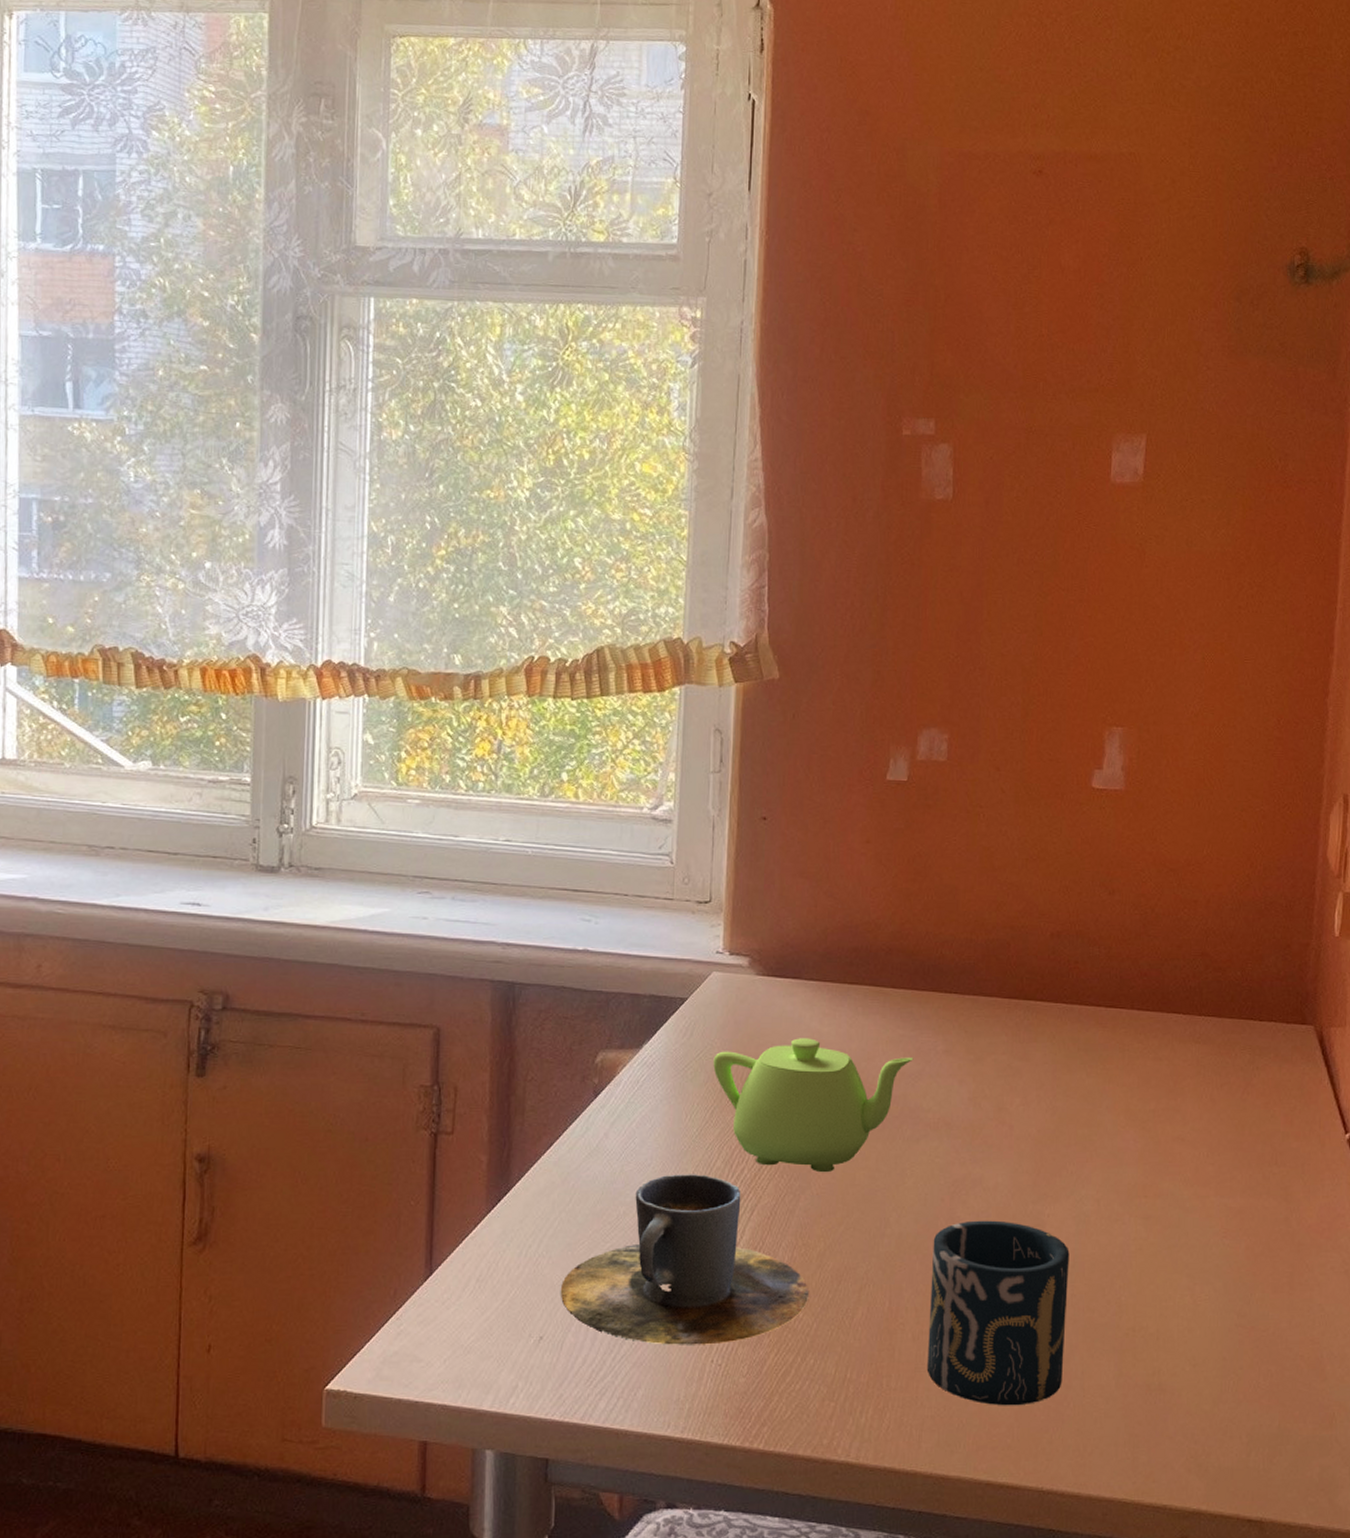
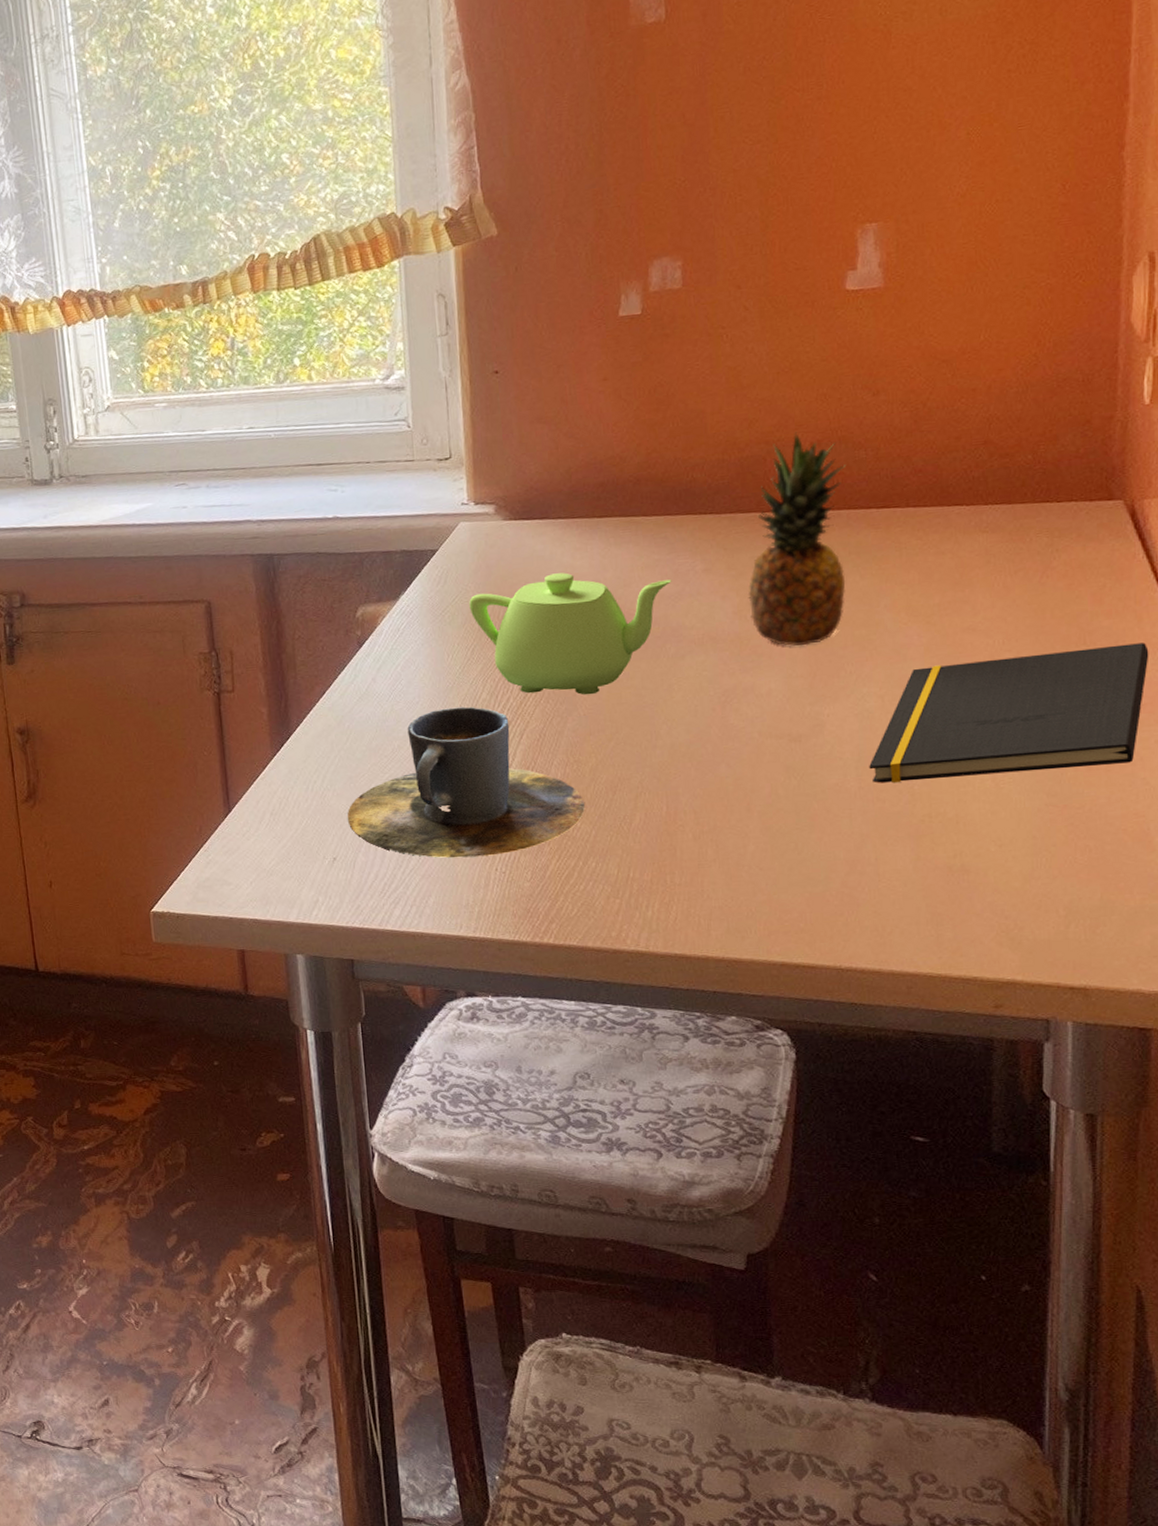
cup: present [926,1220,1070,1406] -> none [707,724,855,894]
fruit: none [983,921,1080,1141] -> present [748,432,846,646]
notepad: none [1082,1168,1329,1292] -> present [869,642,1149,783]

